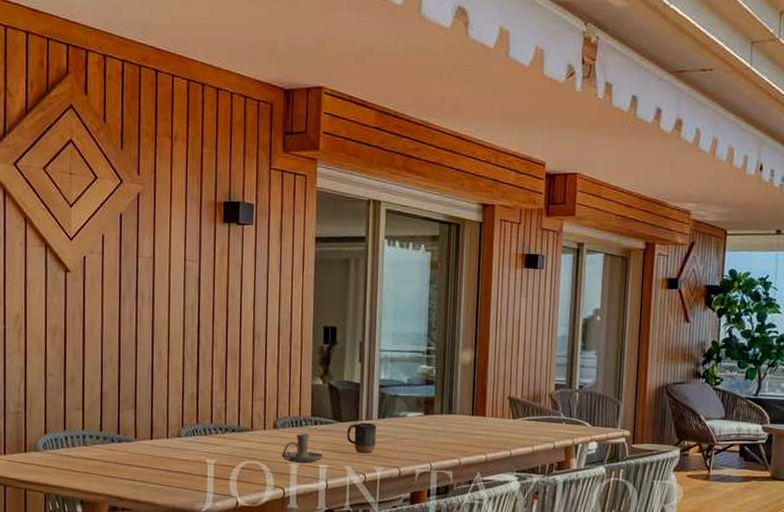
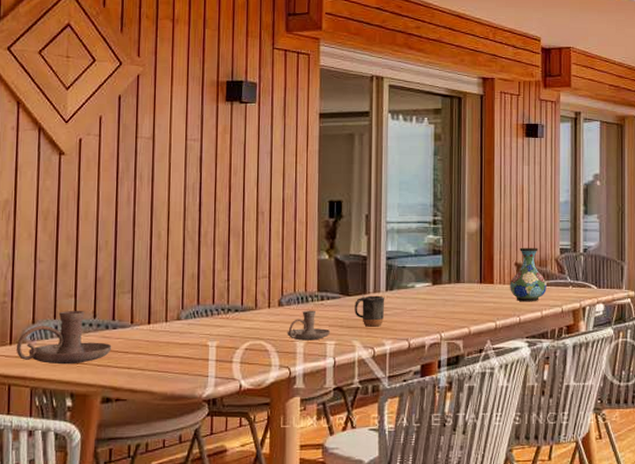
candle holder: none [30,423,118,474] -> present [16,311,112,365]
vase: none [502,381,540,437] -> present [510,247,547,302]

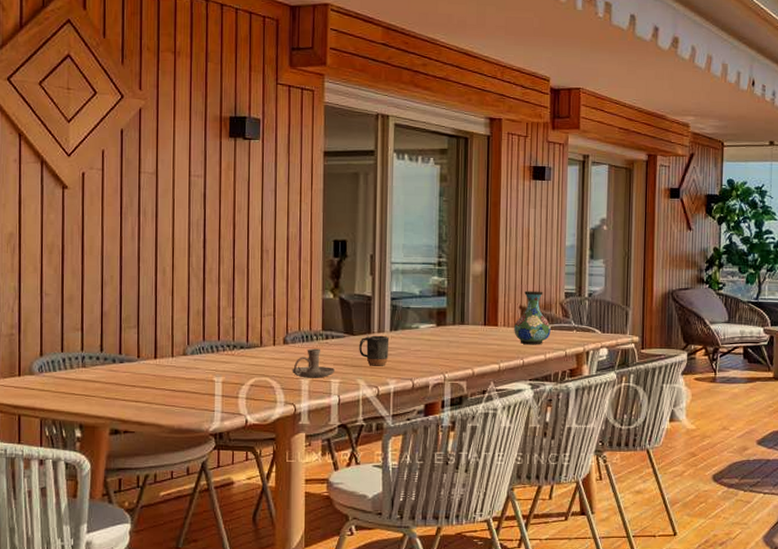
candle holder: present [16,311,112,365] -> none [24,344,119,397]

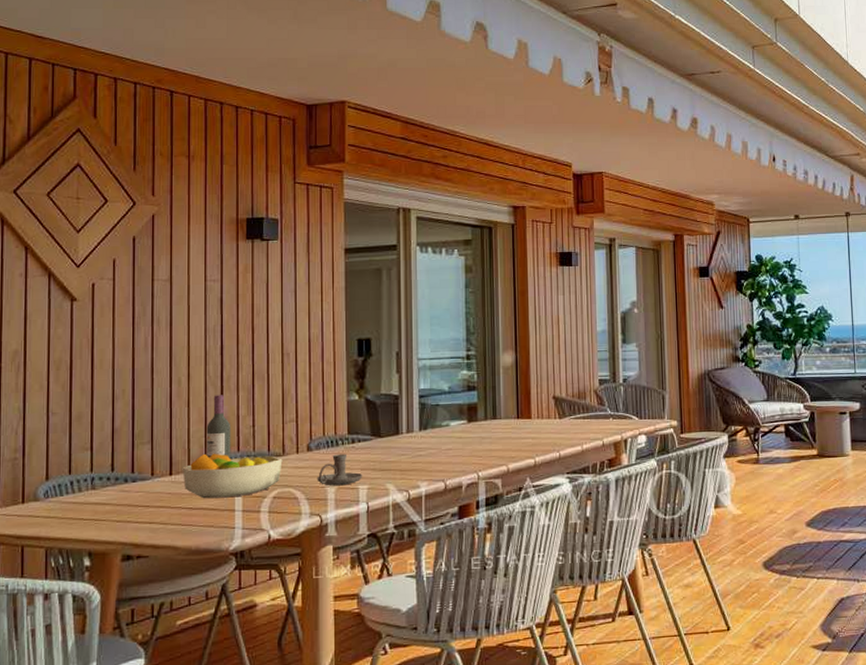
fruit bowl: none [166,340,260,383] -> present [182,453,283,499]
wine bottle: none [189,286,213,347] -> present [206,395,231,459]
mug: present [359,334,390,366] -> none [387,435,419,469]
vase: present [514,291,551,345] -> none [548,379,586,437]

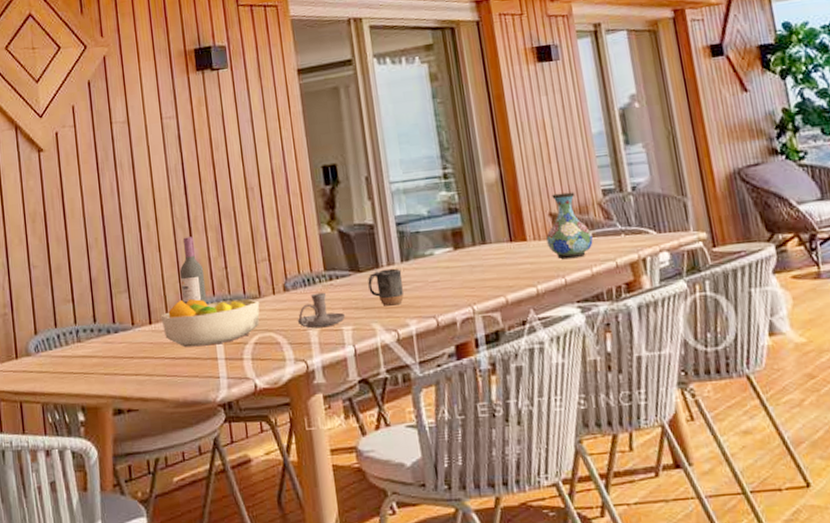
mug: none [387,435,419,469] -> present [368,268,404,306]
vase: none [548,379,586,437] -> present [546,192,593,259]

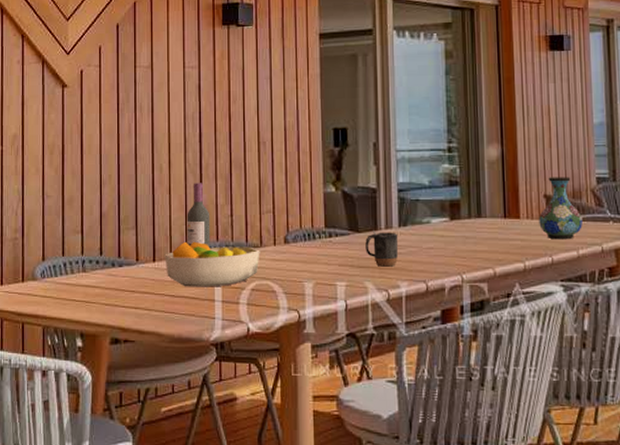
candle holder: present [297,292,346,329] -> none [294,248,341,281]

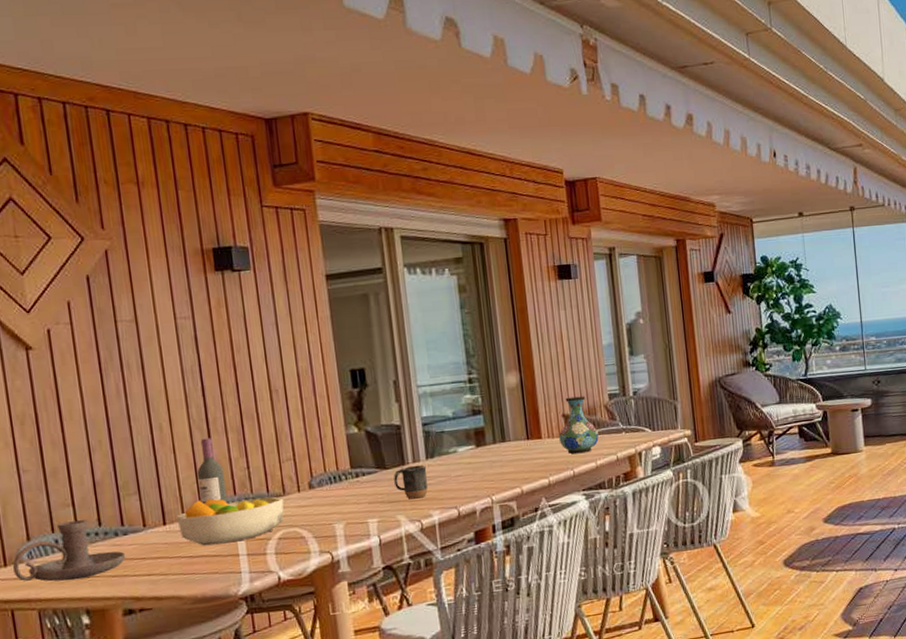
candle holder: none [28,248,119,303] -> present [12,520,126,582]

